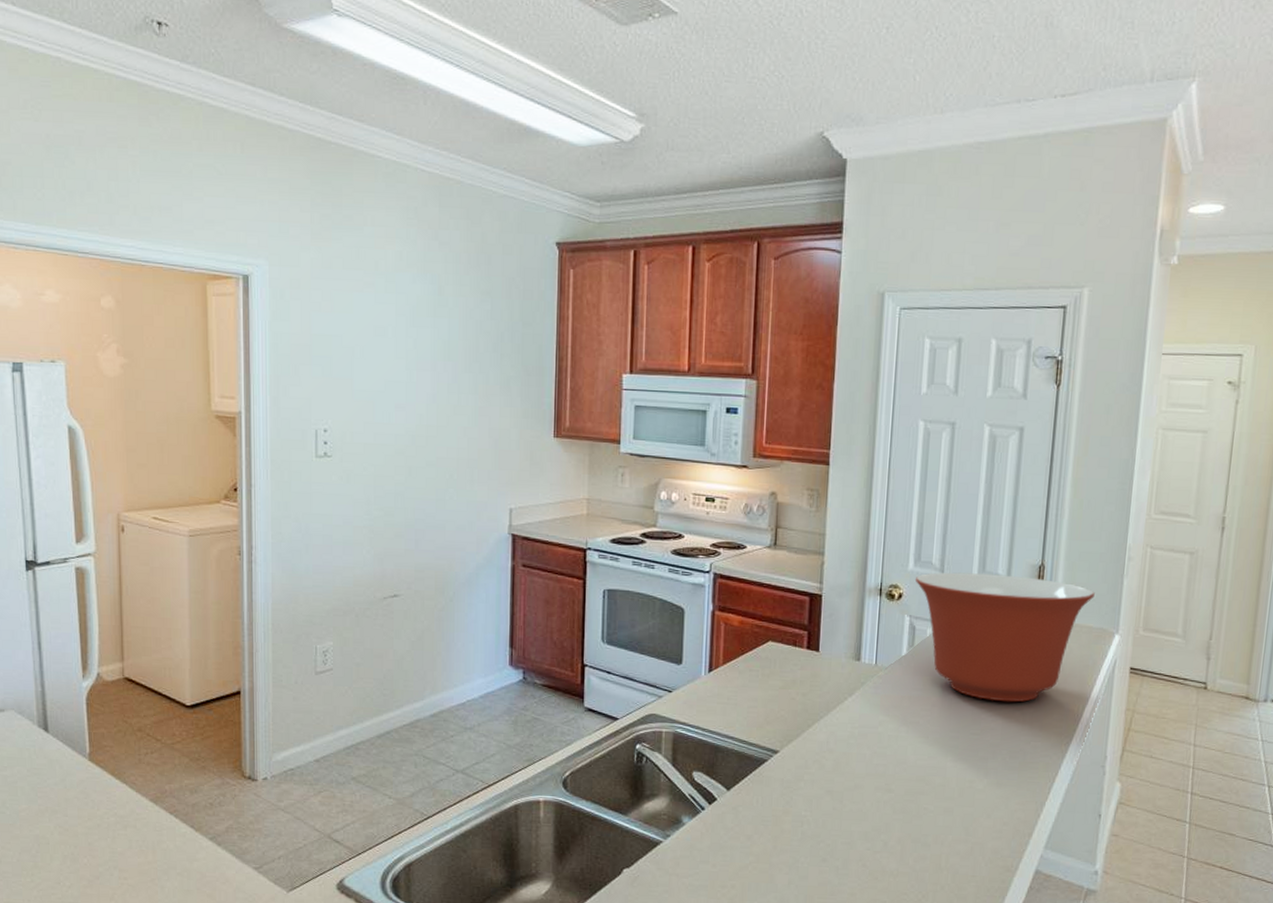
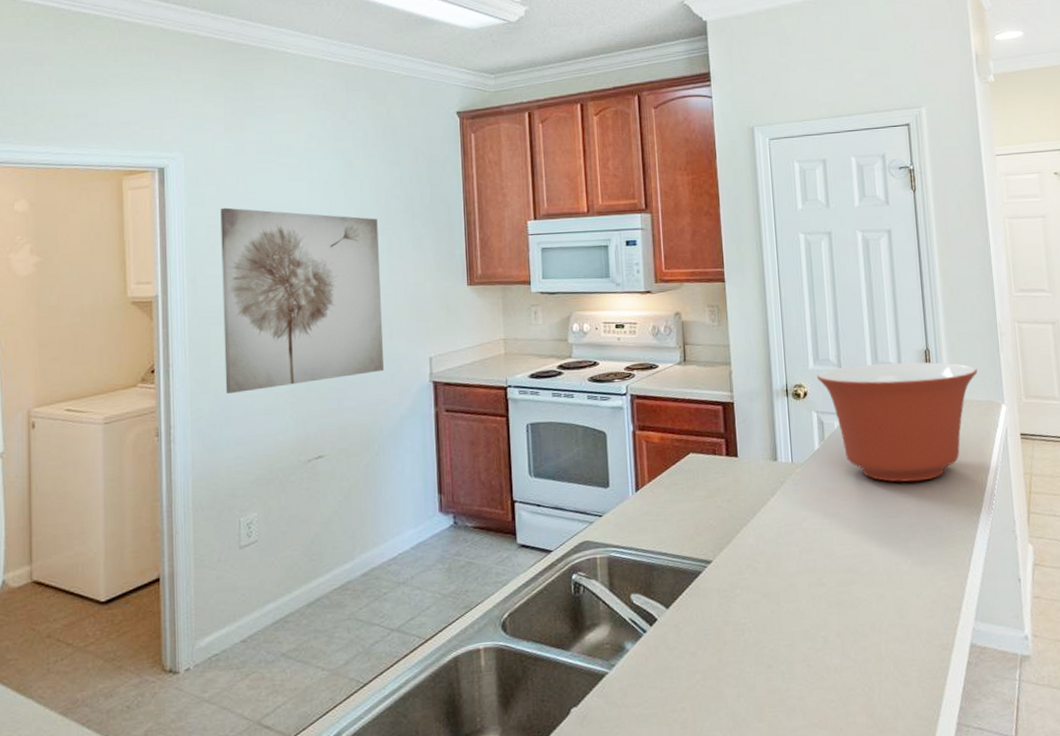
wall art: none [304,325,465,522] -> present [220,207,384,393]

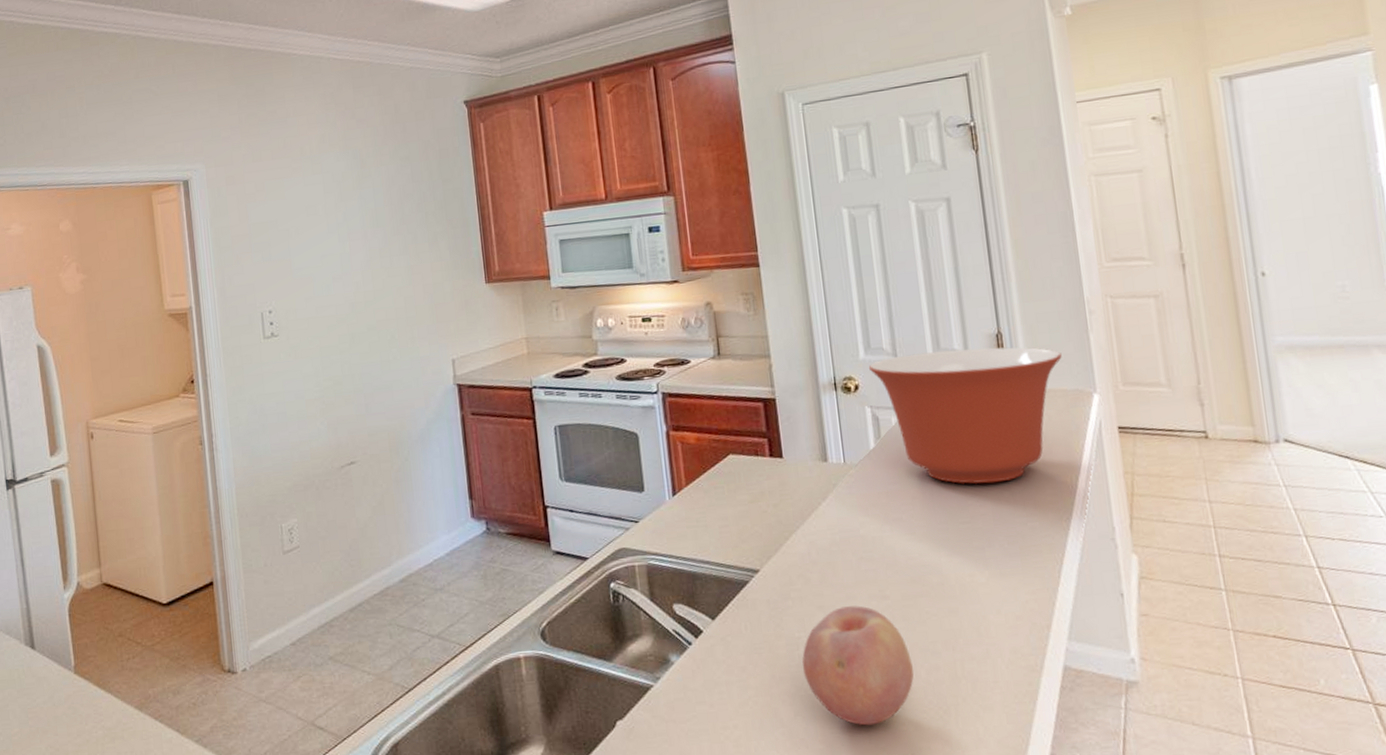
wall art: present [220,207,384,393] -> none [242,216,408,401]
fruit: none [747,593,845,704] -> present [802,605,914,726]

